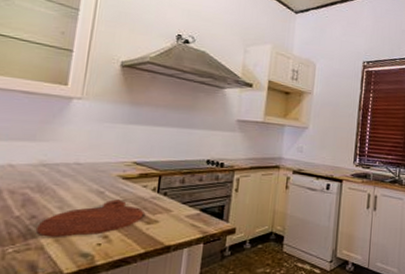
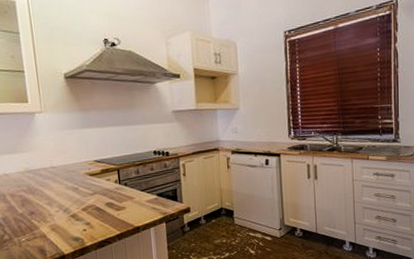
cutting board: present [36,199,144,237] -> none [37,193,113,228]

